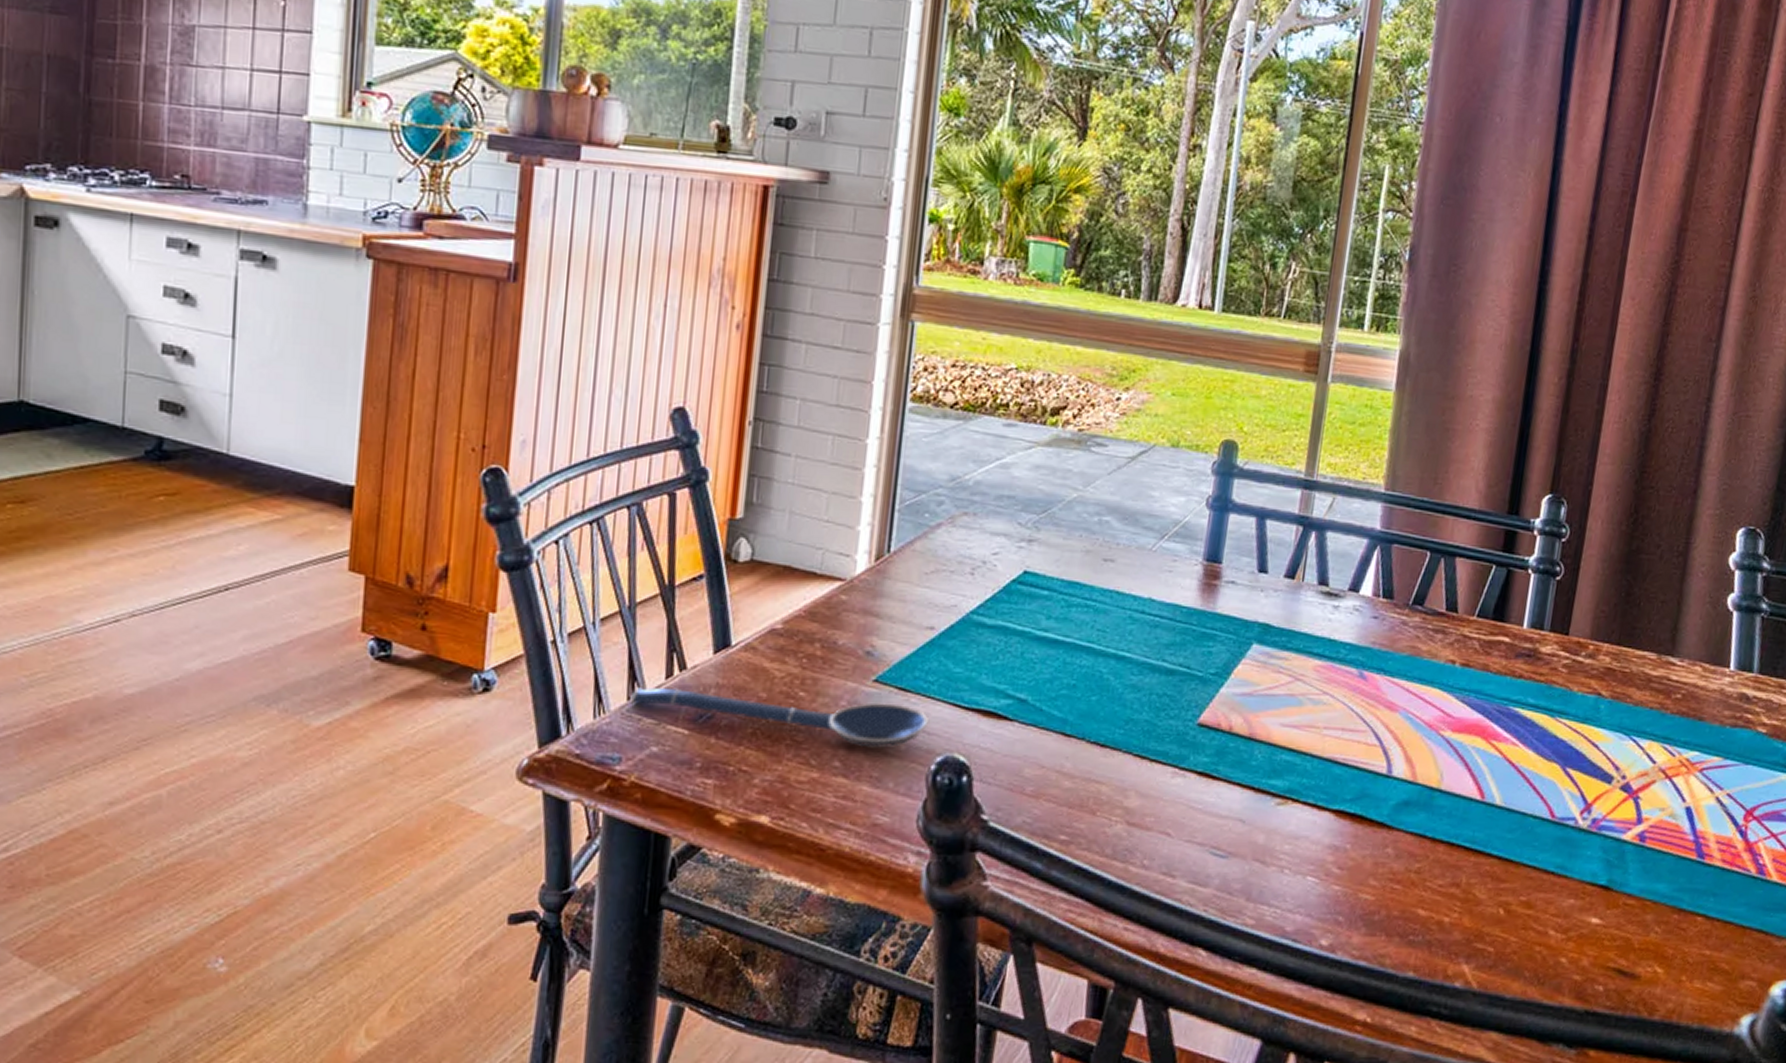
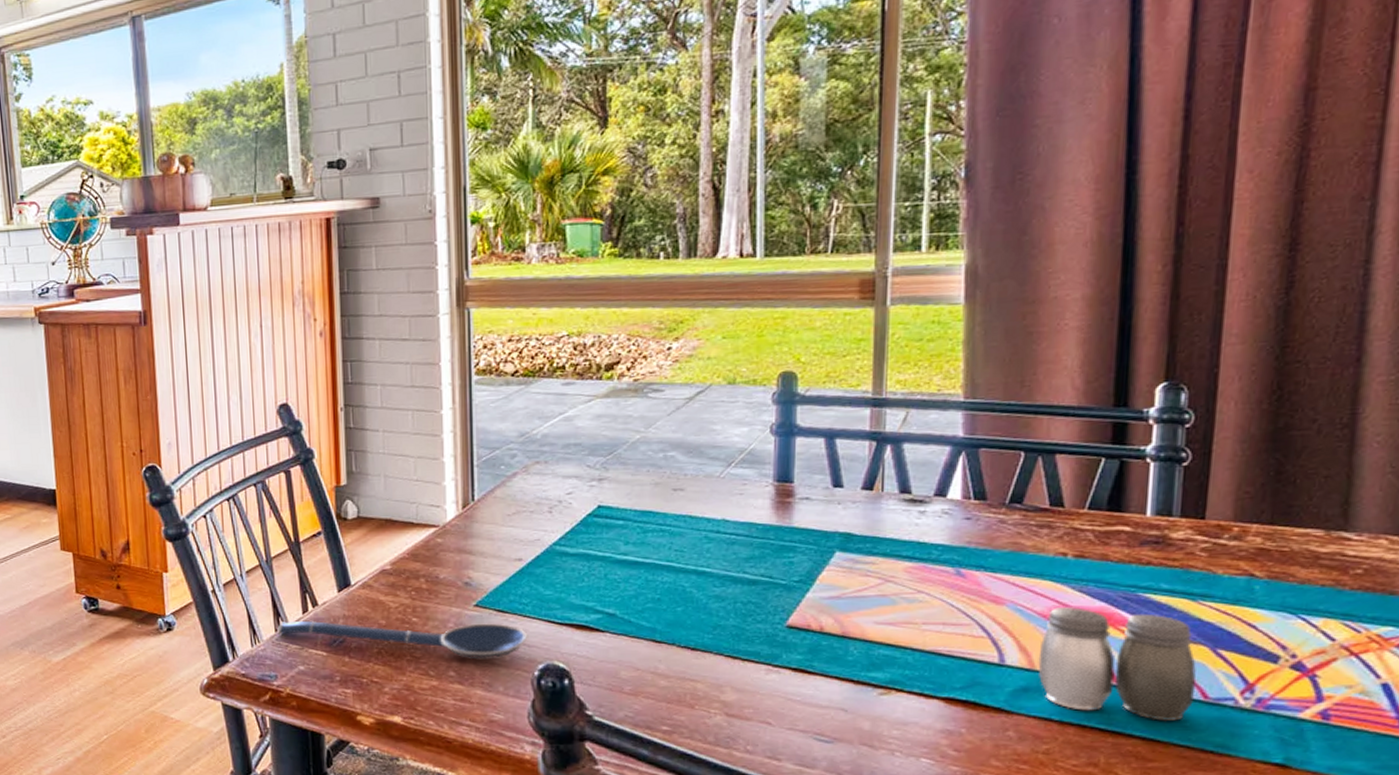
salt and pepper shaker: none [1419,717,1549,840] -> present [1038,607,1197,721]

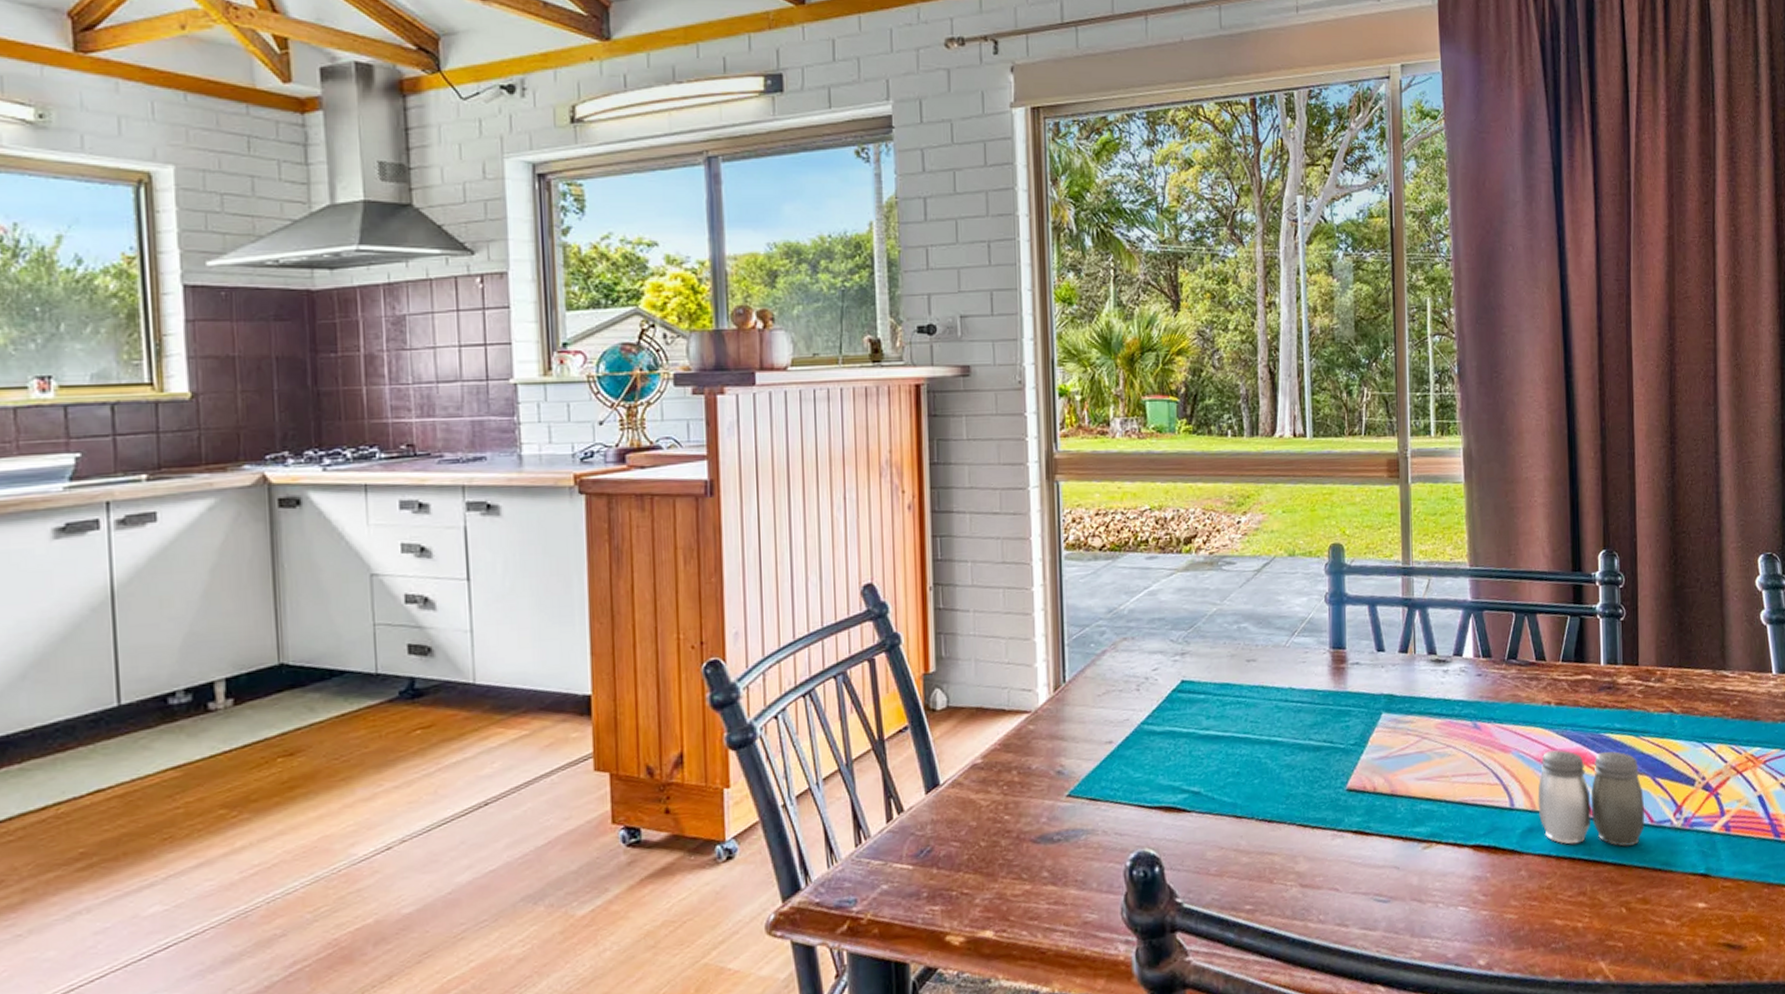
spoon: present [277,620,527,660] -> none [857,813,1119,856]

